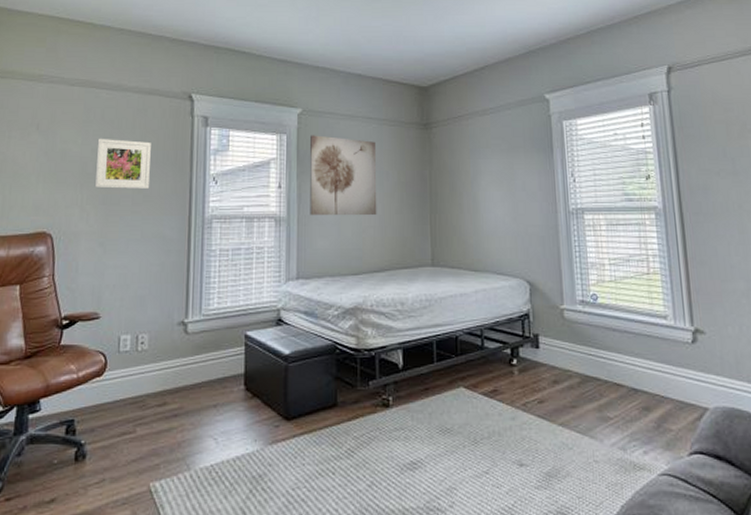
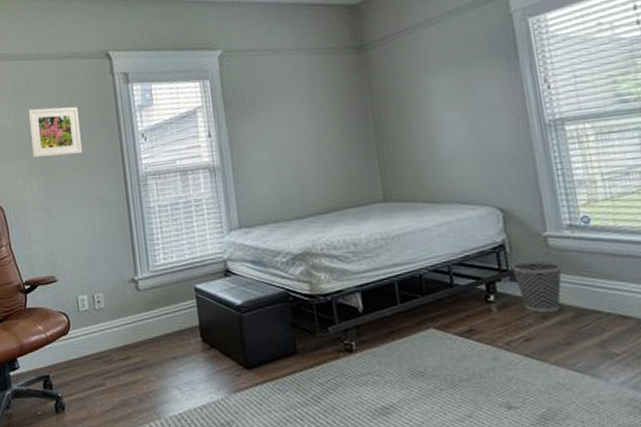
wall art: present [310,135,377,216] -> none [234,74,317,161]
wastebasket: none [532,329,574,378] -> present [510,259,563,314]

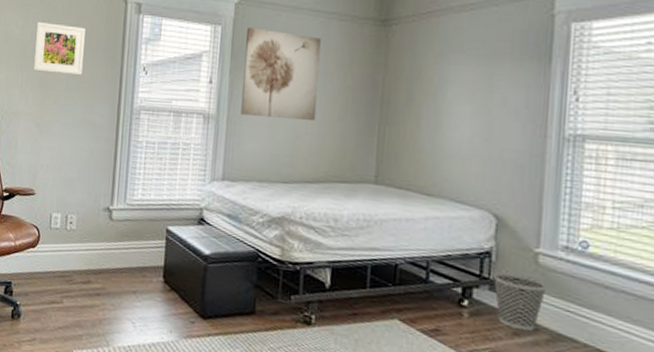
wall art: none [234,74,317,161] -> present [241,27,321,121]

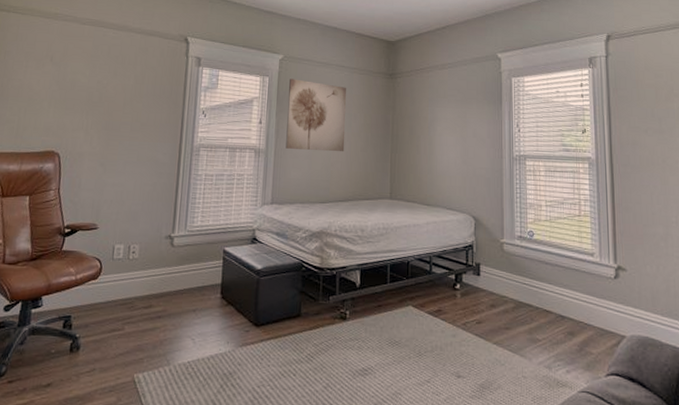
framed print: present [33,21,85,76] -> none [99,71,150,119]
wastebasket: present [492,271,548,332] -> none [475,259,511,303]

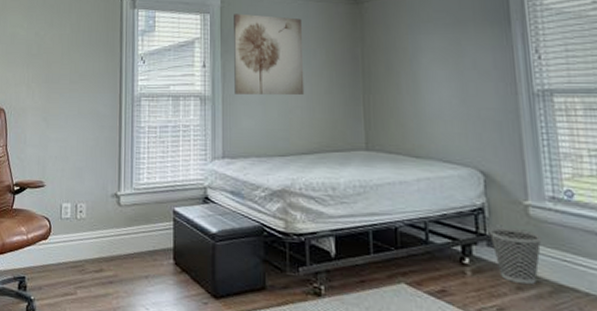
wastebasket: none [475,259,511,303] -> present [488,226,542,285]

